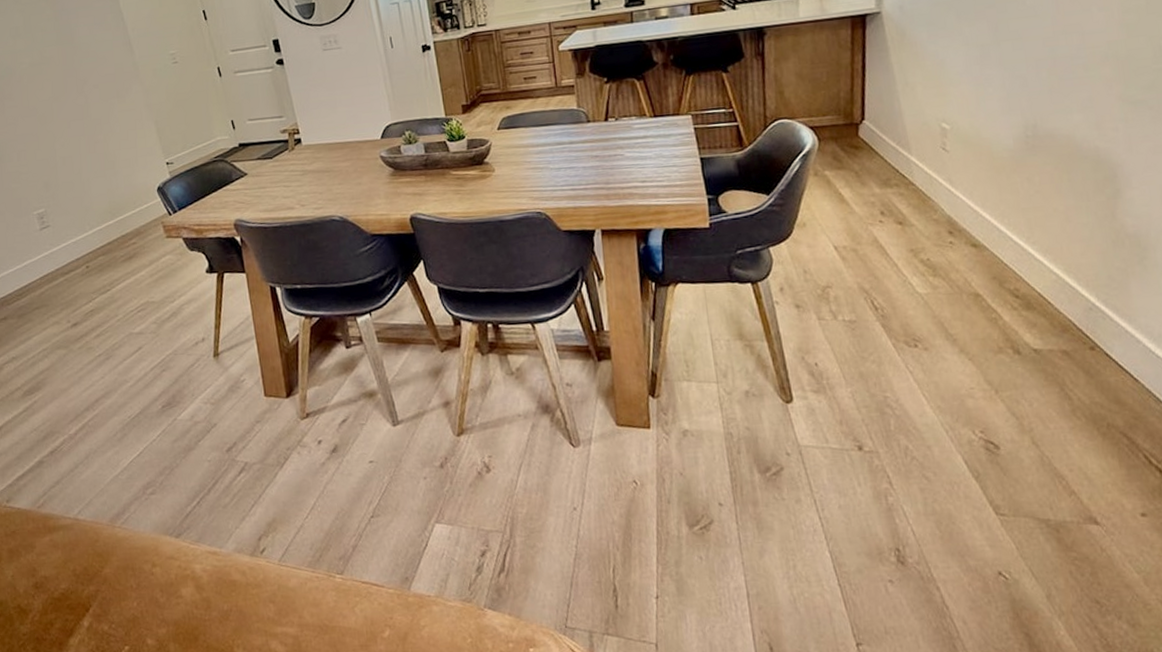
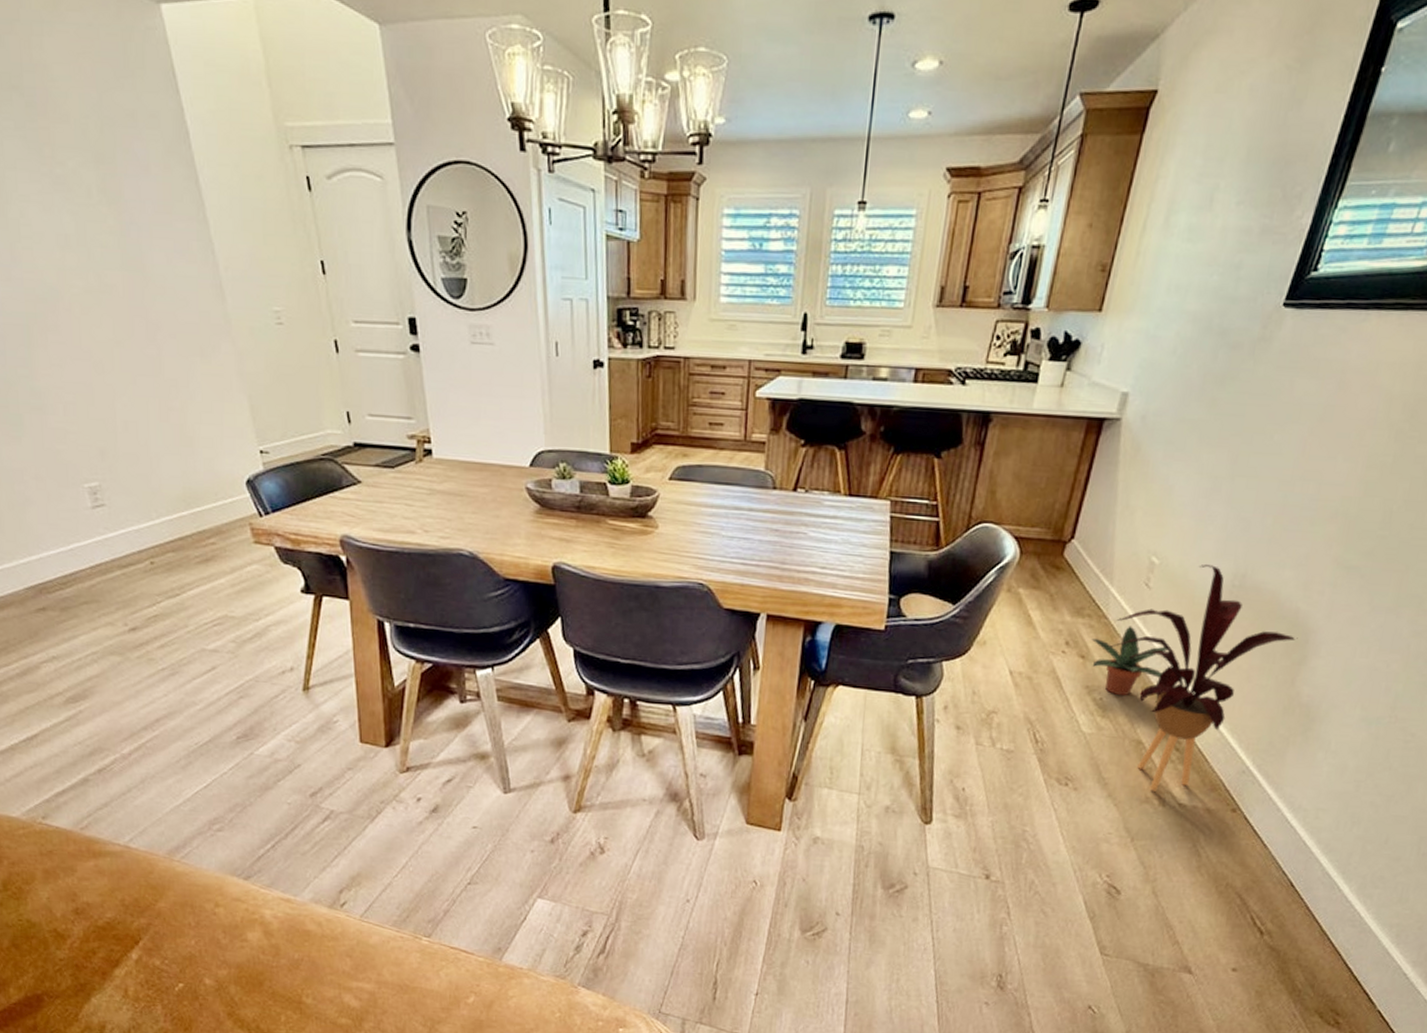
potted plant: none [904,188,981,254] -> present [1091,626,1167,696]
house plant: none [922,121,1106,341] -> present [1108,565,1298,791]

